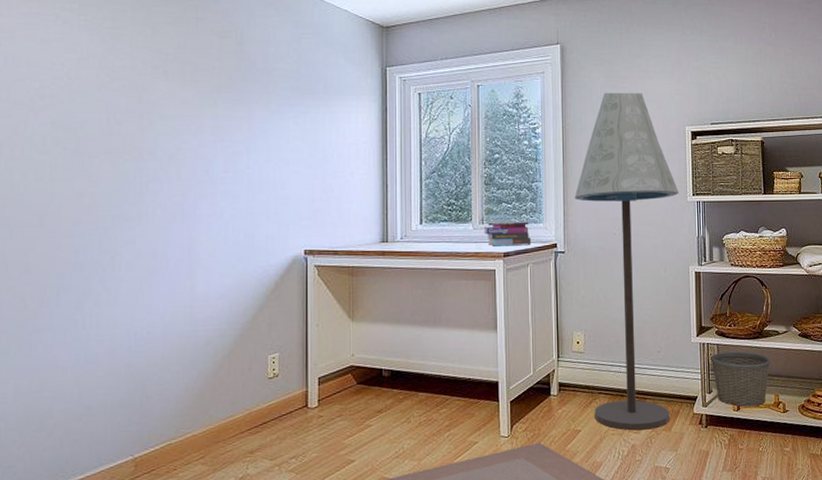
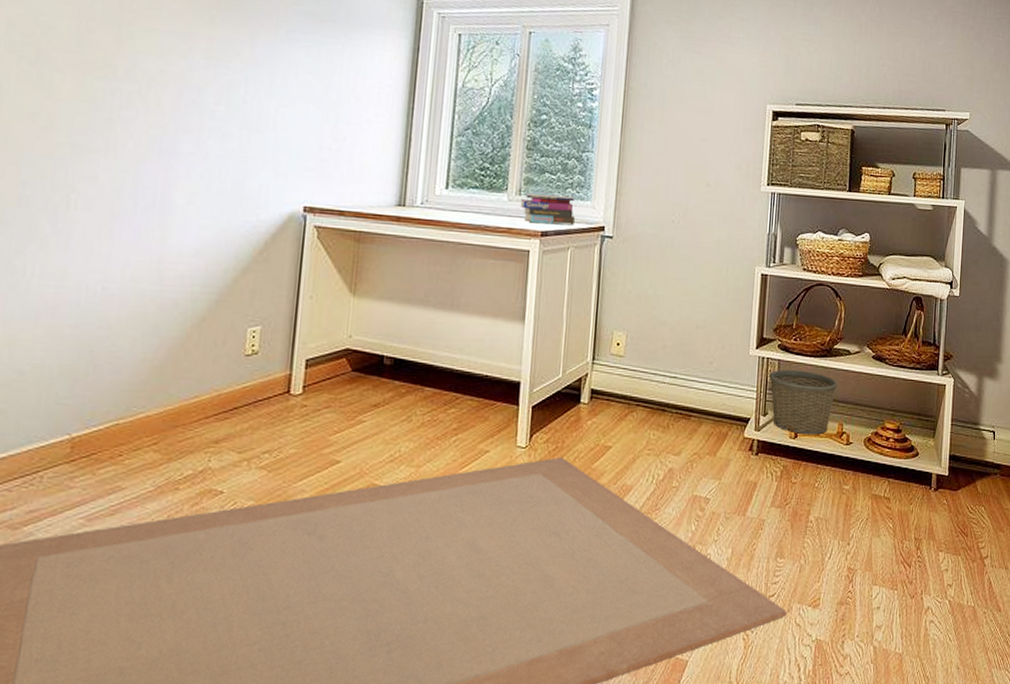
floor lamp: present [574,92,679,431] -> none [629,55,752,452]

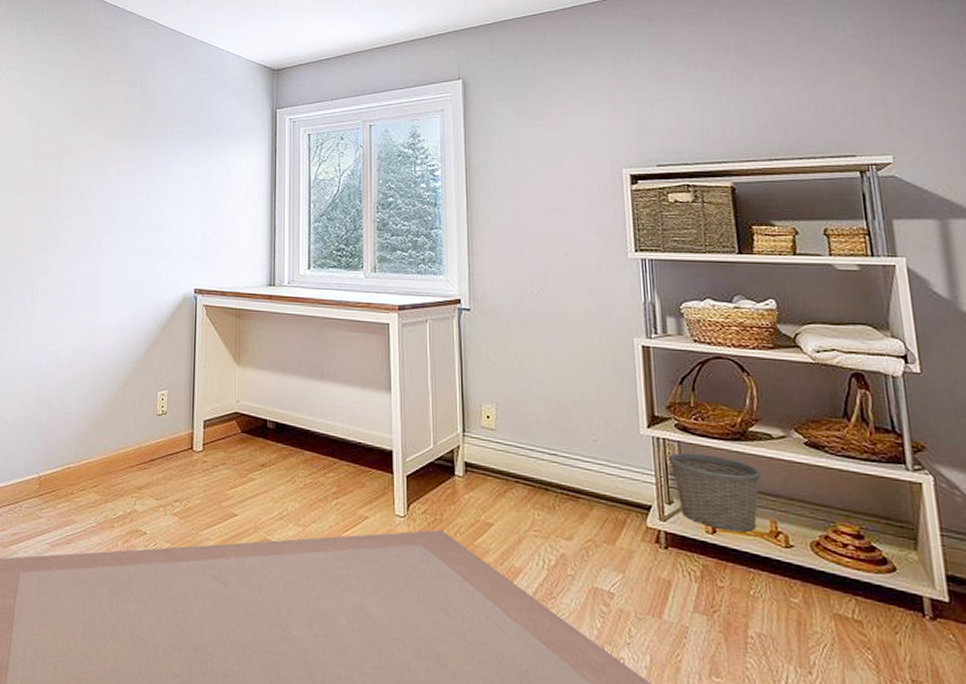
books: present [520,194,575,225] -> none [376,271,430,299]

